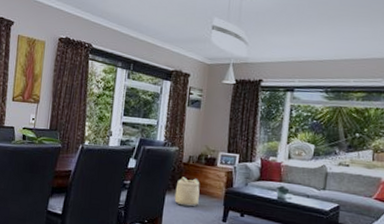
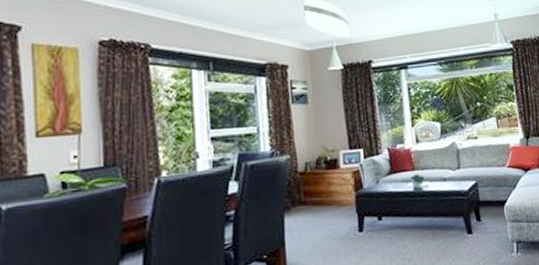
basket: present [173,176,200,207] -> none [294,187,328,226]

